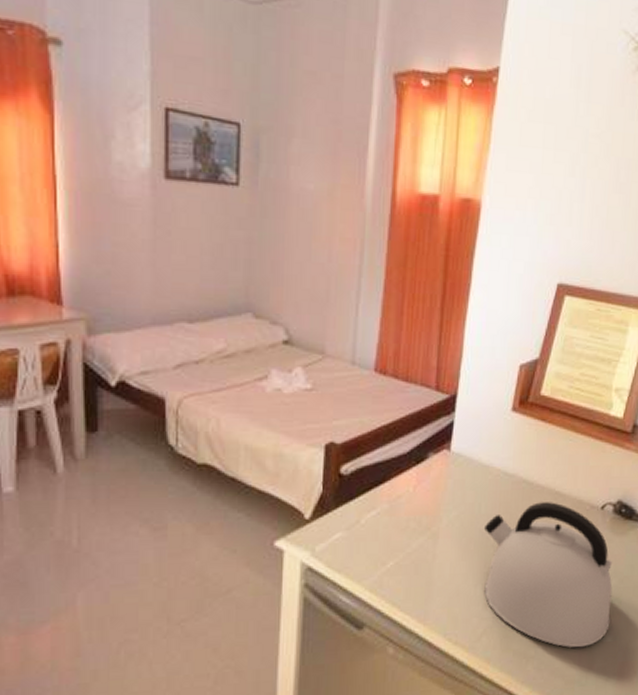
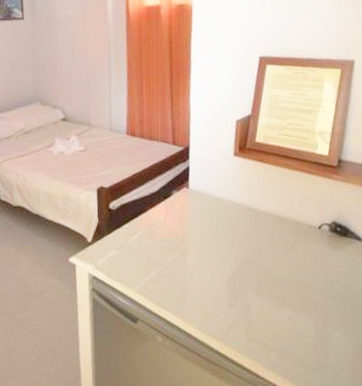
kettle: present [483,502,613,648] -> none [221,224,339,342]

